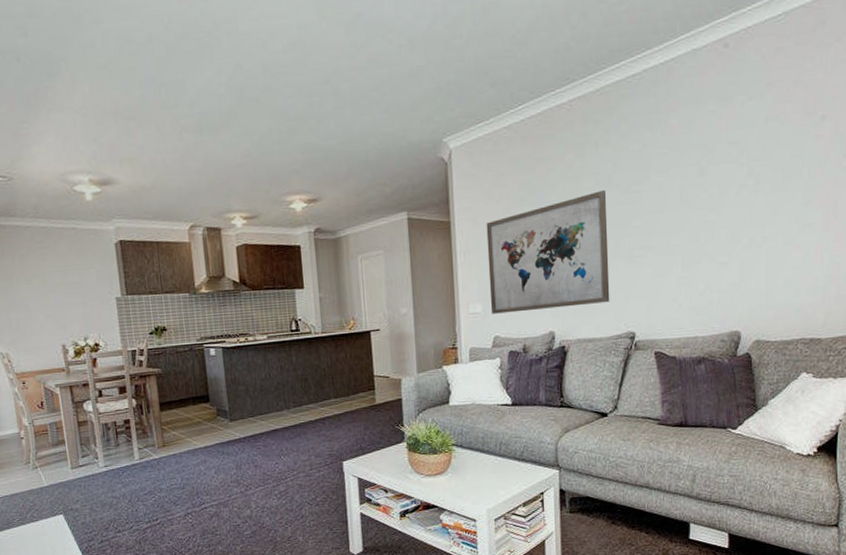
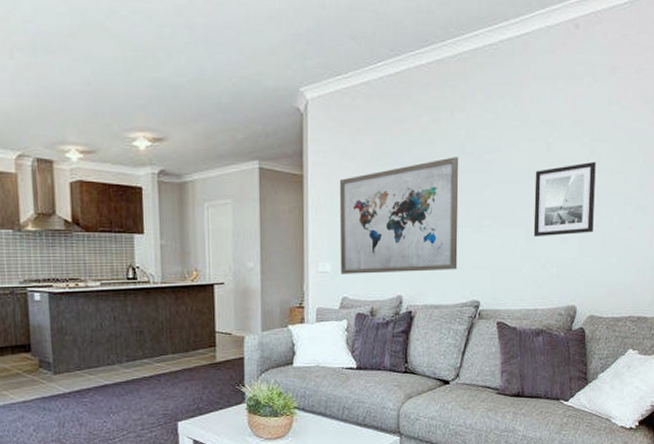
wall art: none [688,181,755,264] -> present [533,161,596,237]

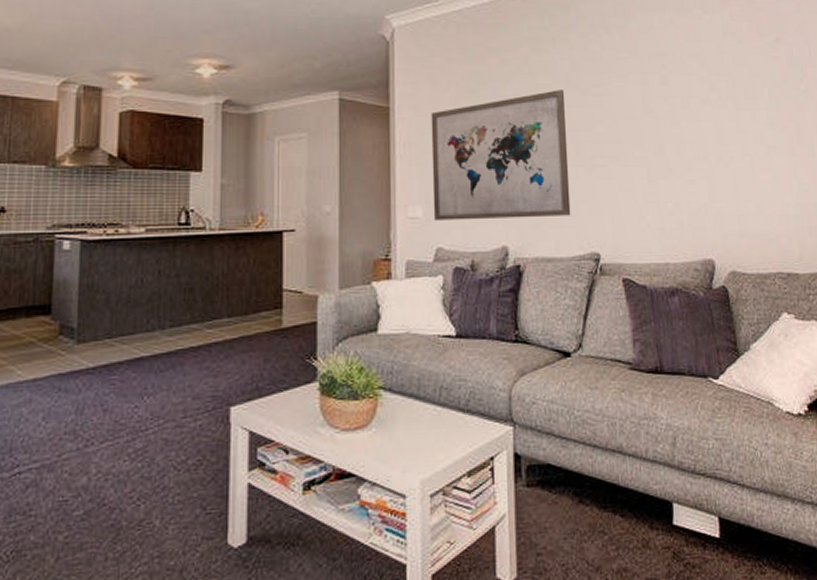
wall art: present [533,161,596,237] -> none [651,96,723,179]

